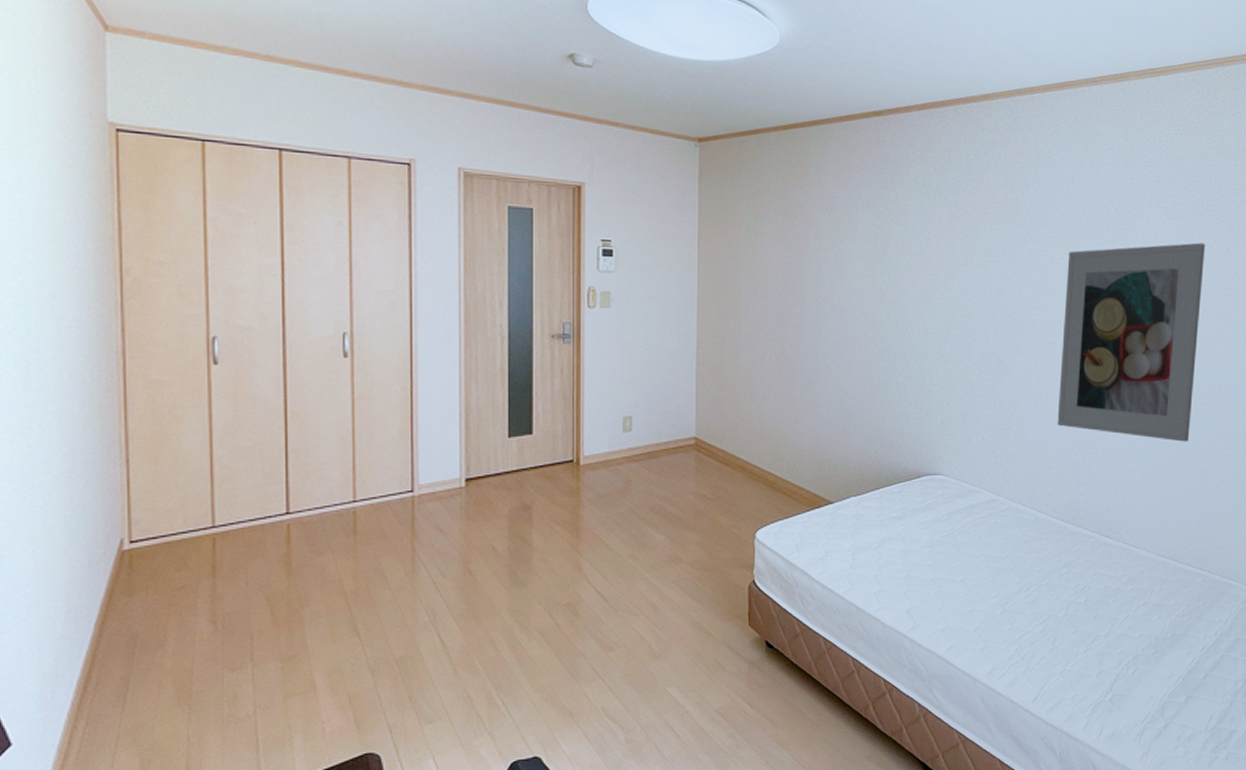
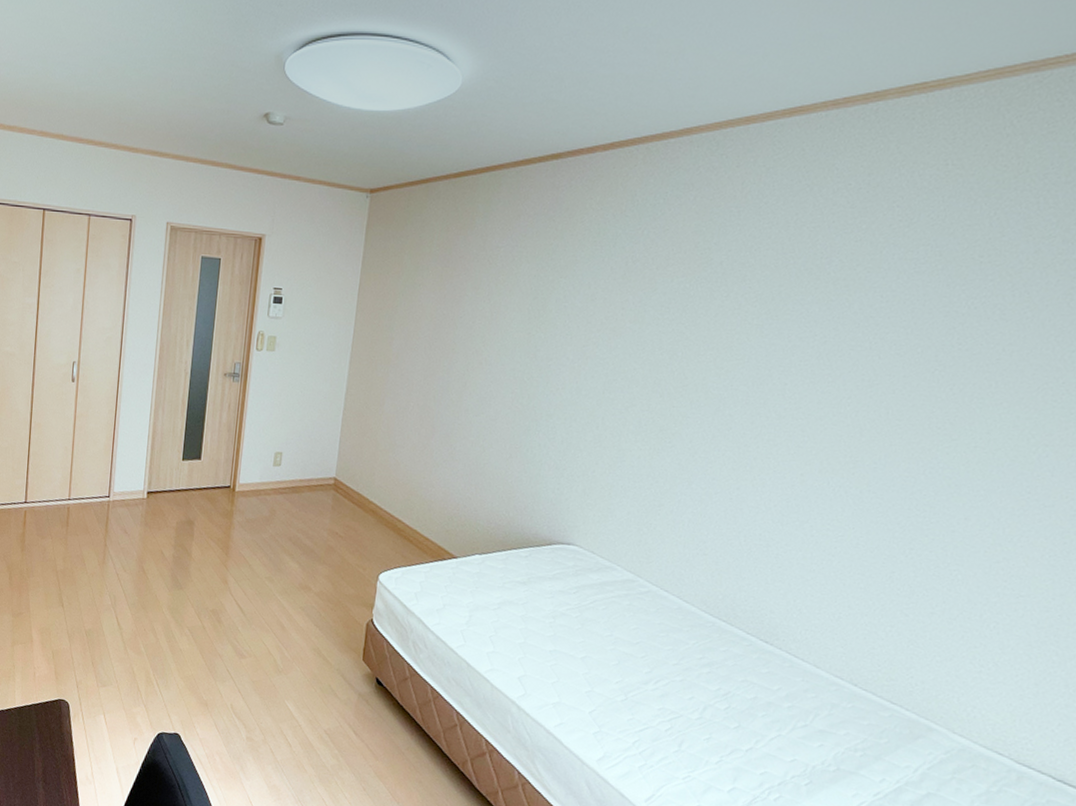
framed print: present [1057,242,1205,442] -> none [721,304,968,549]

